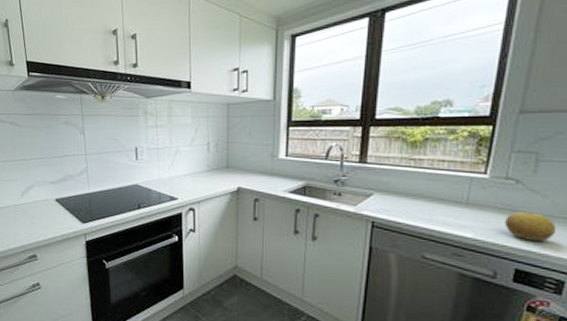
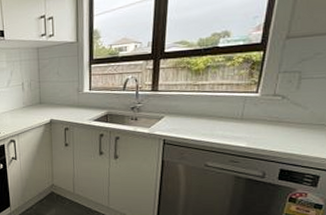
fruit: present [505,212,557,241] -> none [273,122,314,145]

